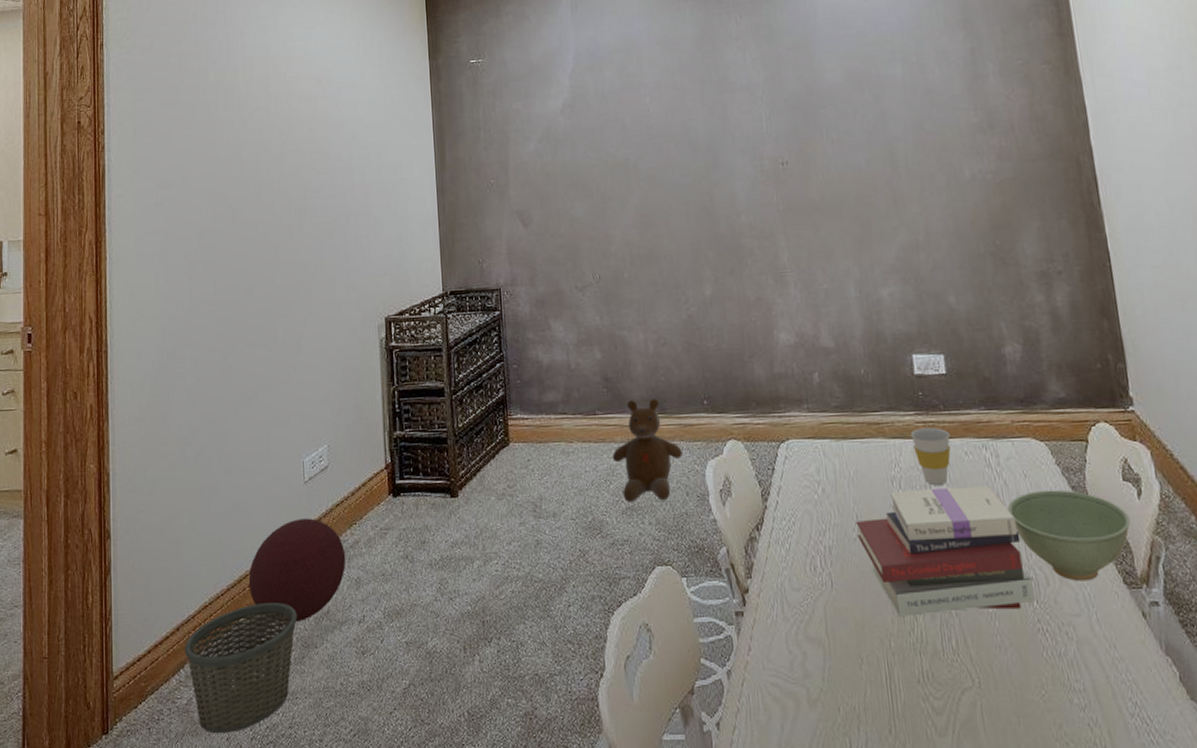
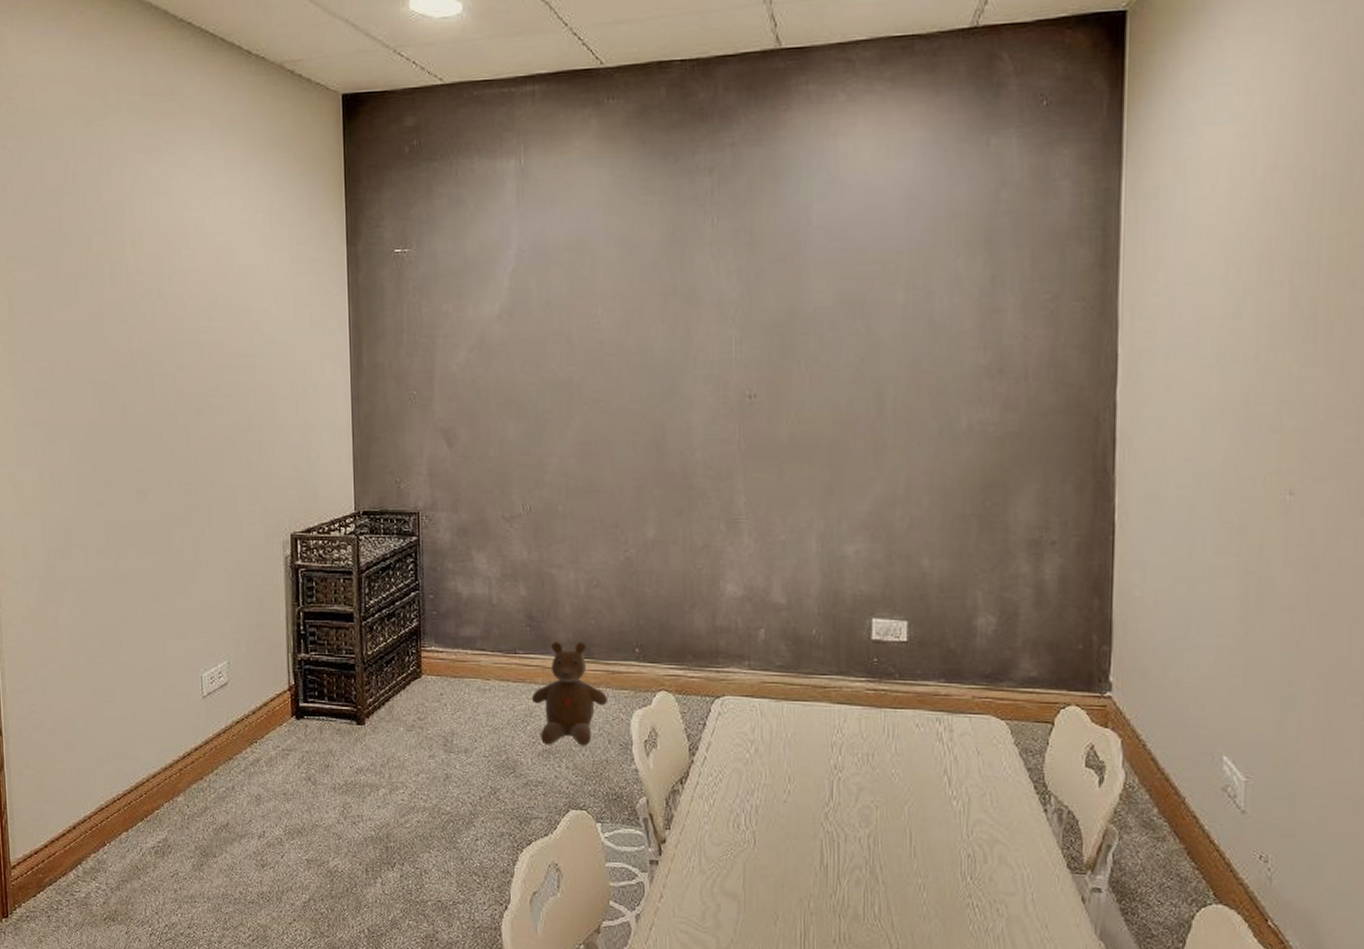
basket: present [184,602,298,733] -> none [81,810,197,927]
ball: present [248,518,346,623] -> none [145,732,246,832]
books: present [856,485,1035,617] -> none [788,757,969,883]
cup: present [910,427,951,485] -> none [859,696,902,754]
bowl: present [1007,489,1131,581] -> none [953,769,1086,862]

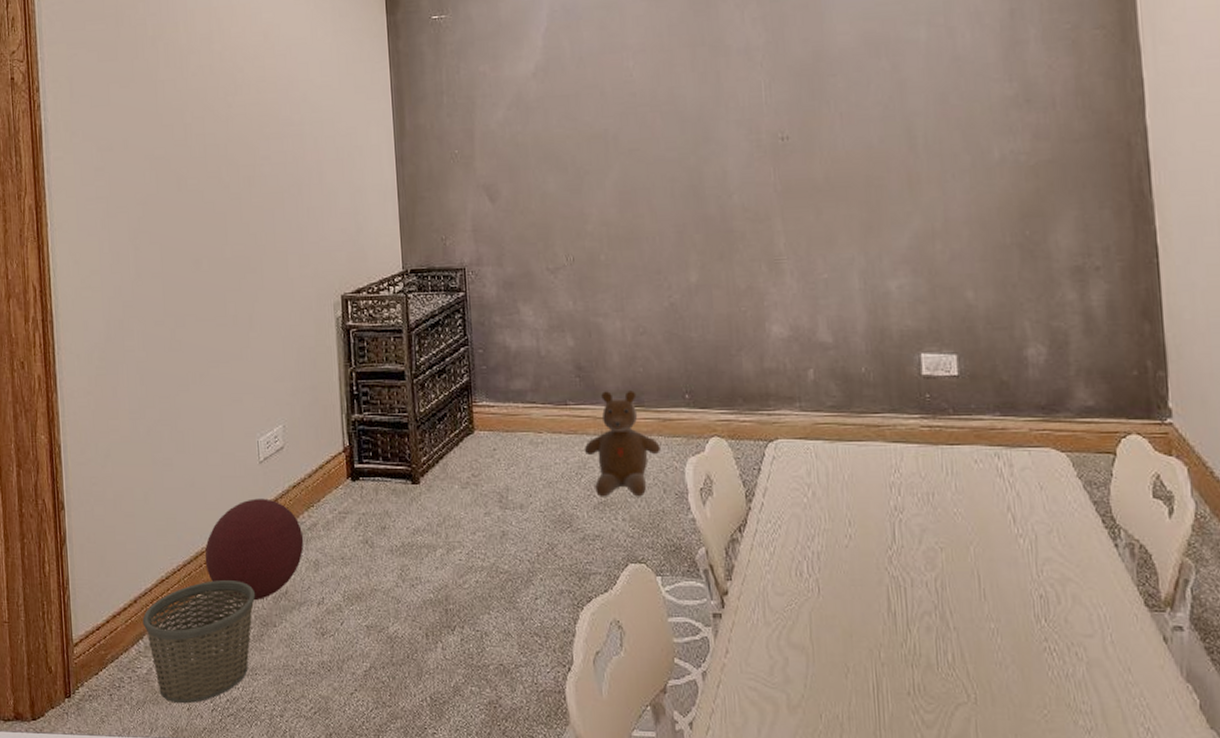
basket: none [81,810,197,927] -> present [142,580,256,703]
ball: none [145,732,246,832] -> present [204,498,304,601]

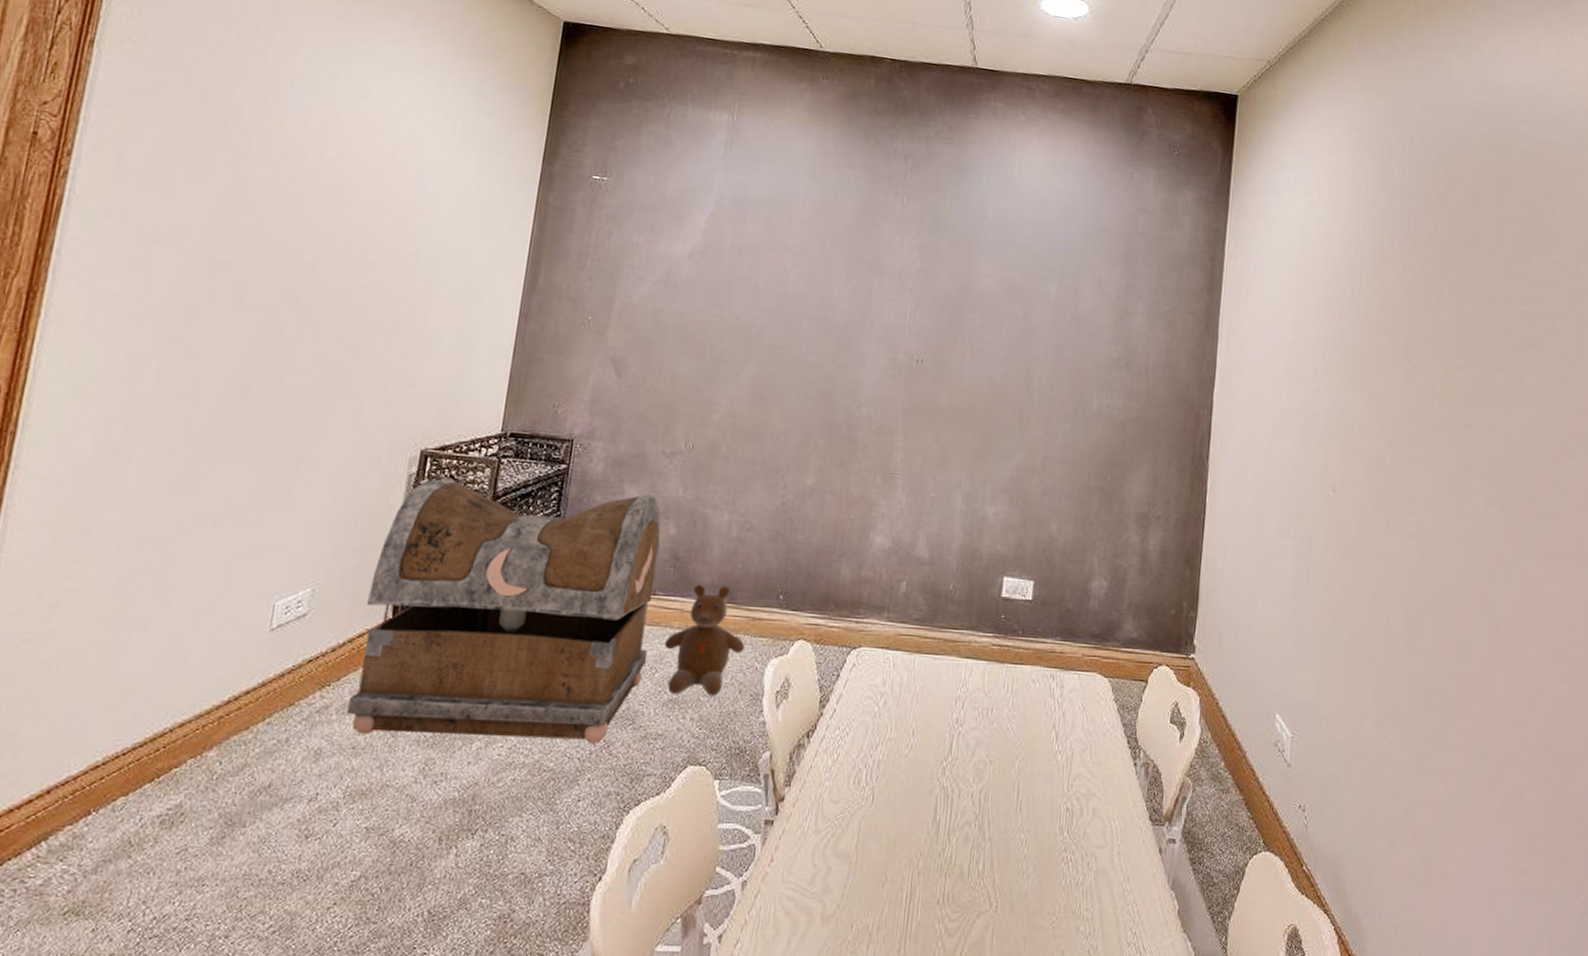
basket: present [142,580,256,703] -> none [52,768,227,922]
ball: present [204,498,304,601] -> none [164,672,309,795]
toy chest: none [326,310,571,547] -> present [346,478,661,743]

